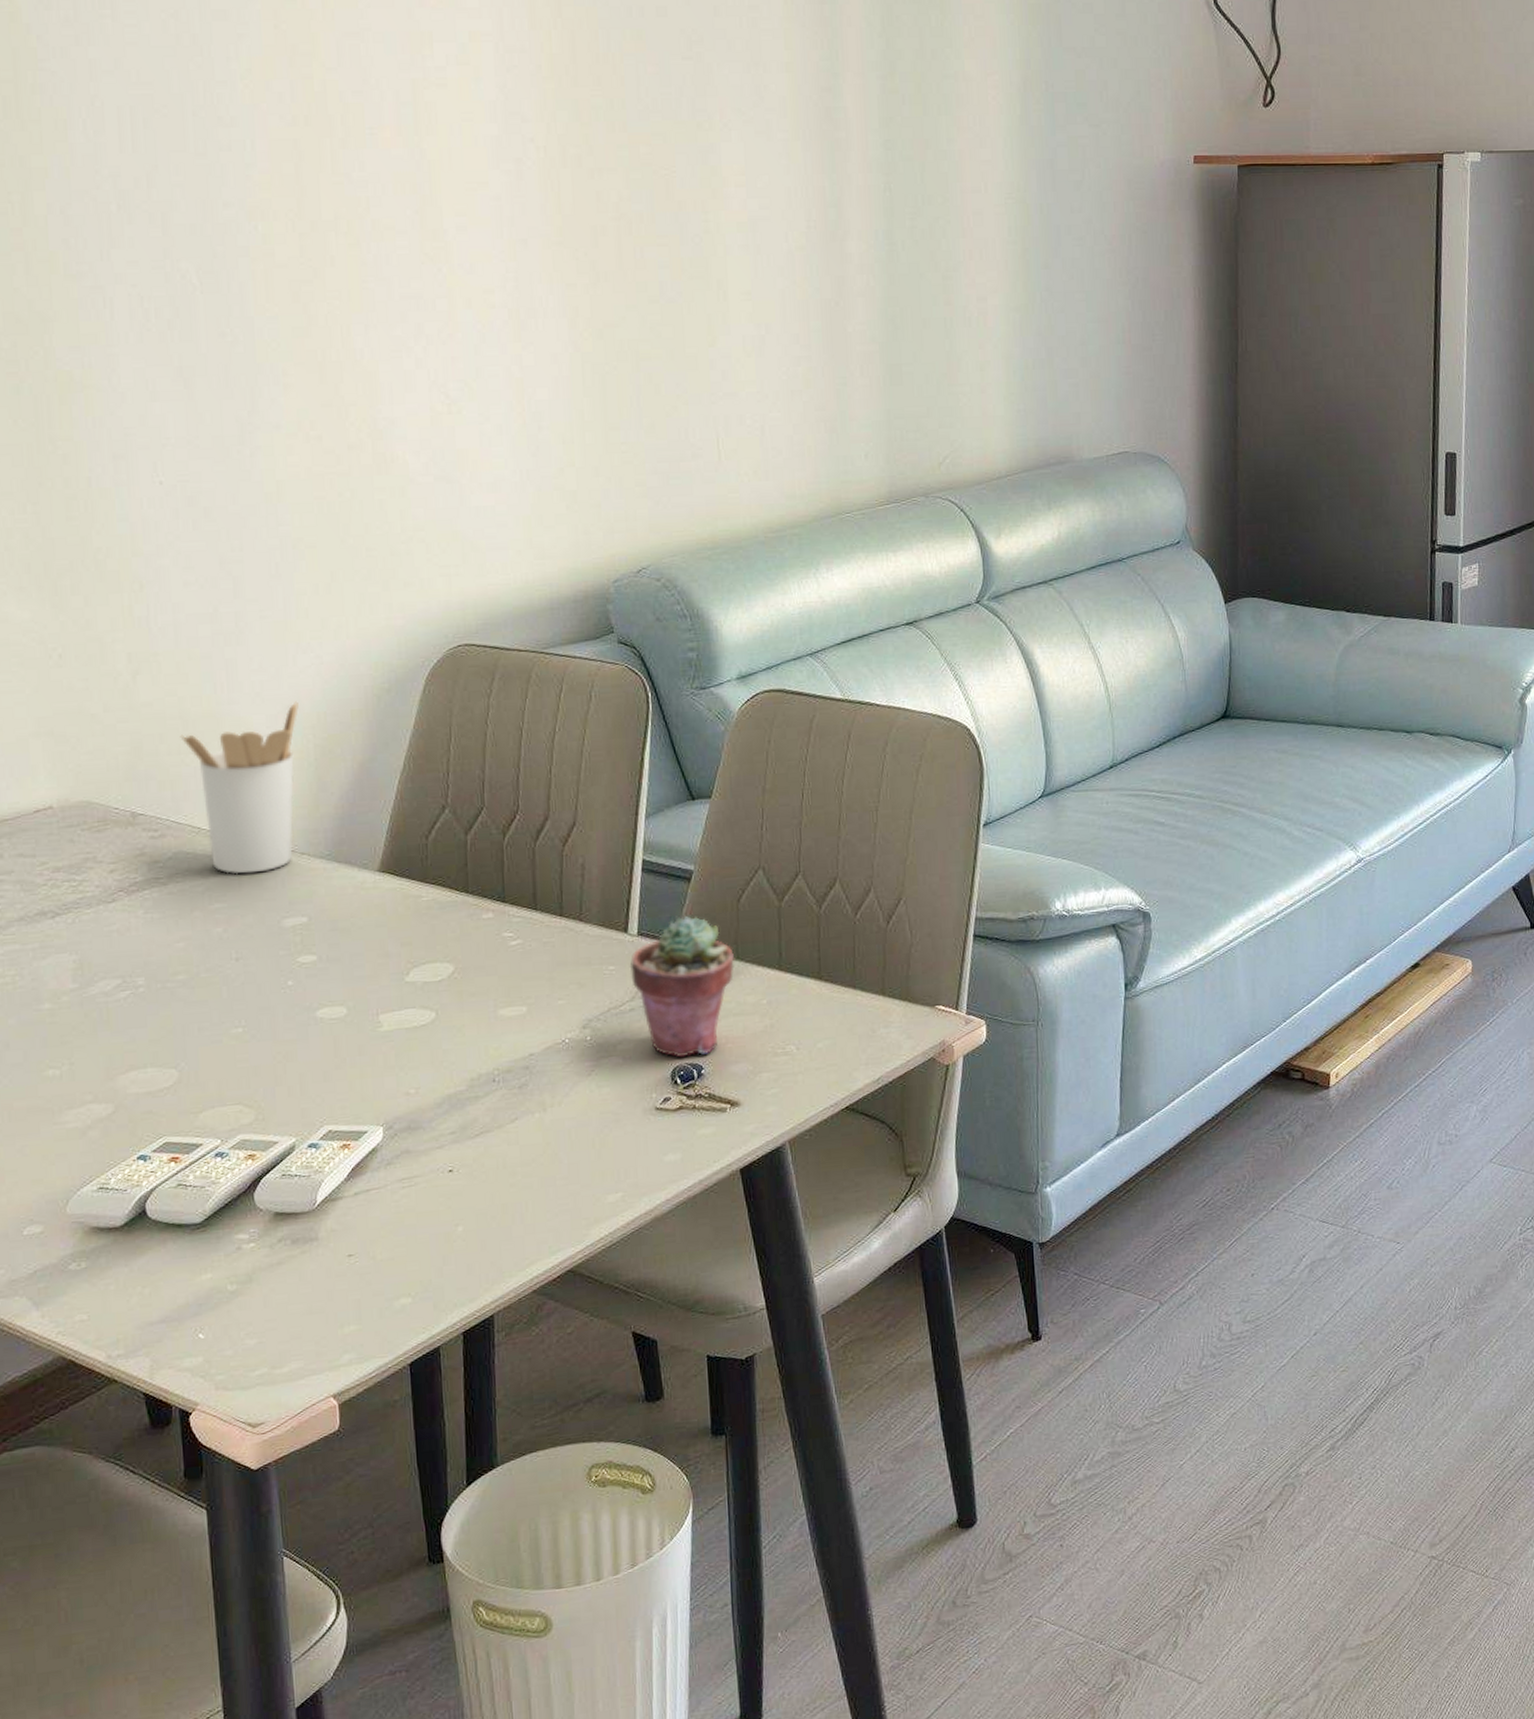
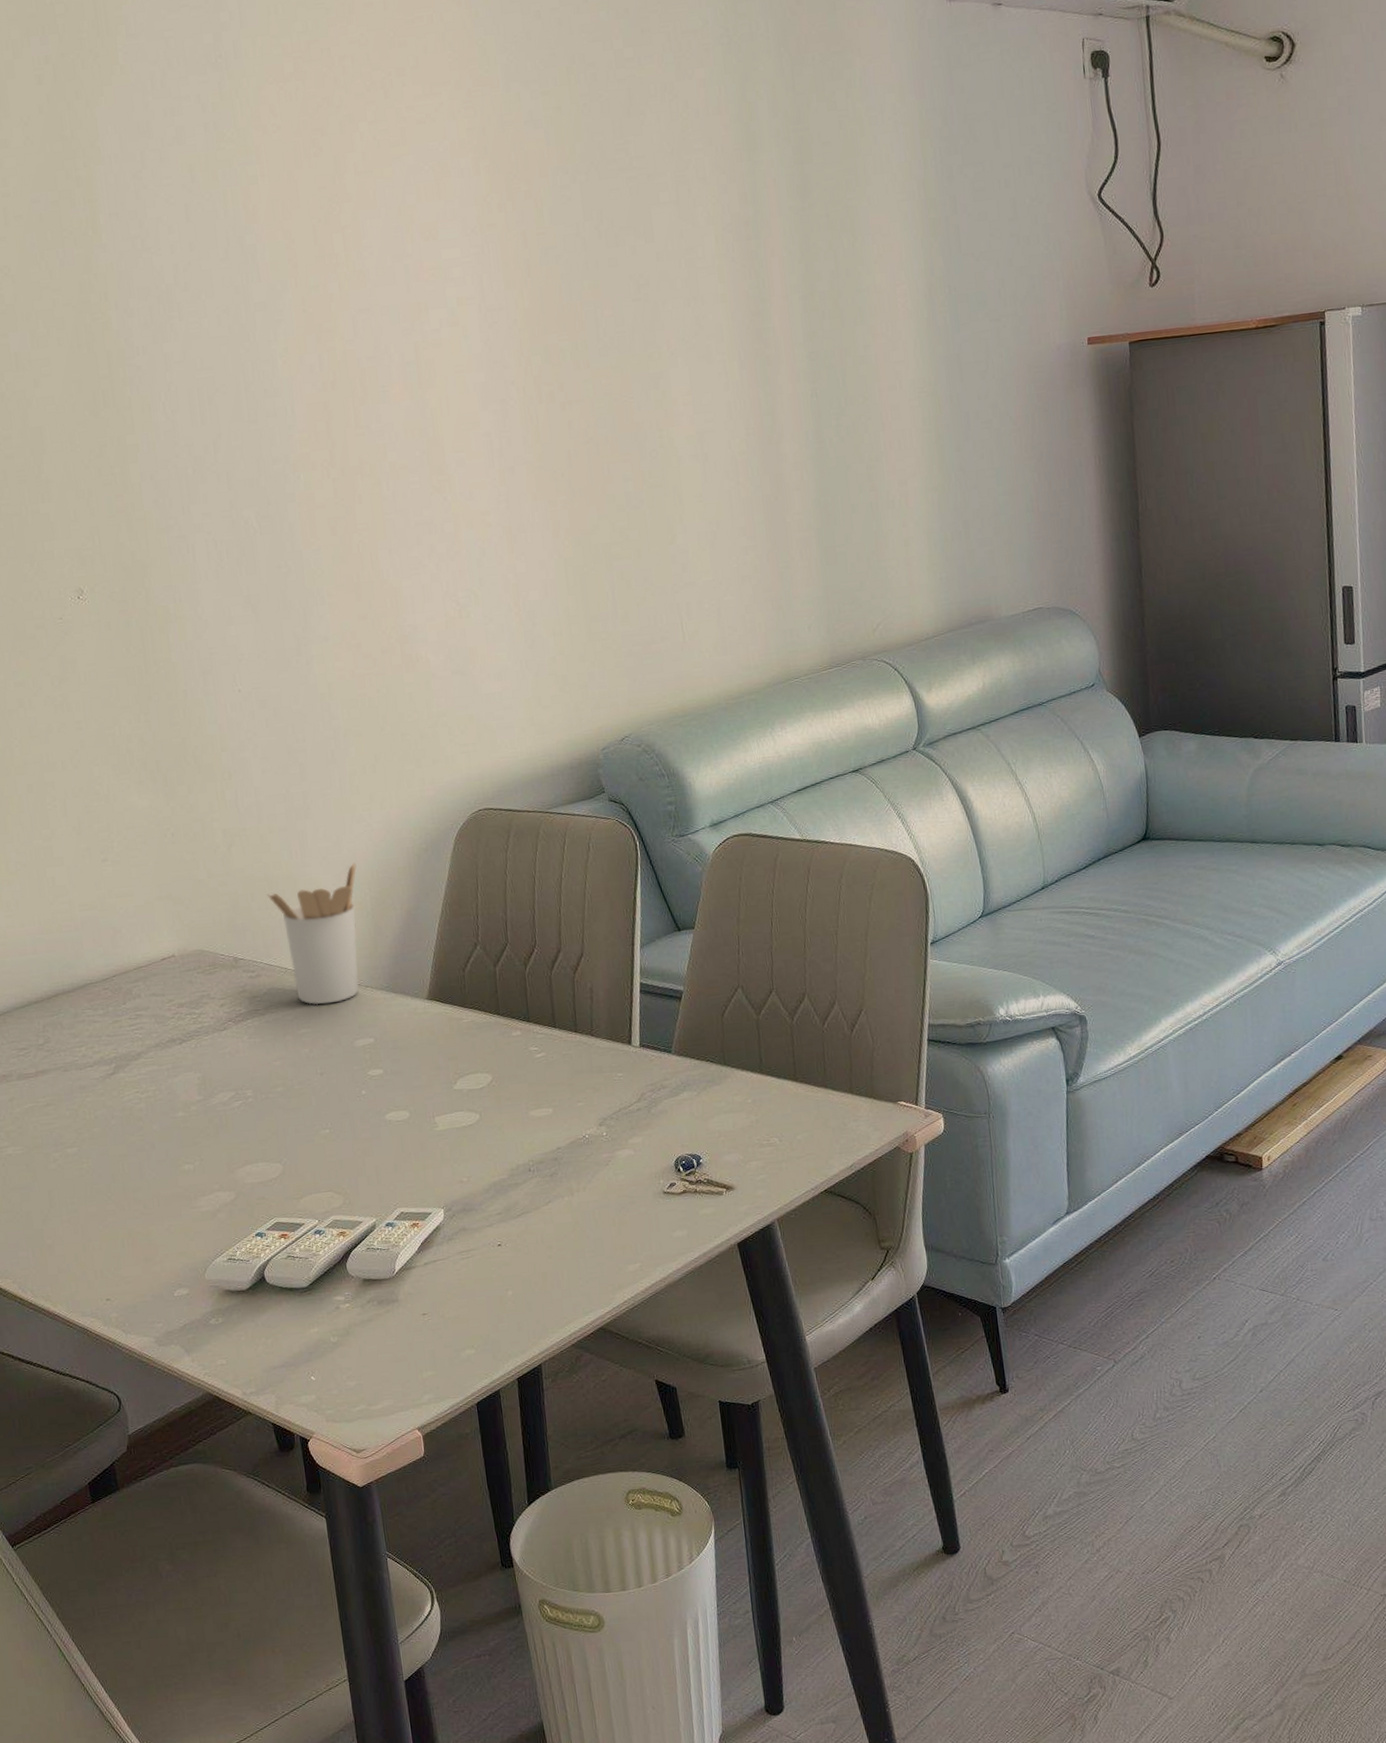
potted succulent: present [629,916,735,1058] -> none [634,1029,723,1149]

